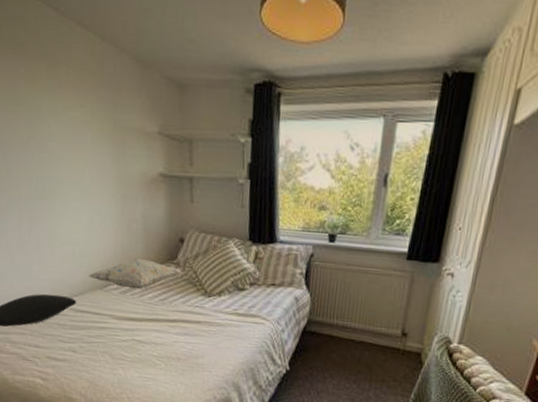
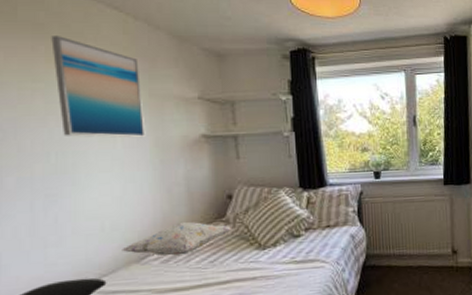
wall art: none [29,57,110,171] -> present [51,36,146,138]

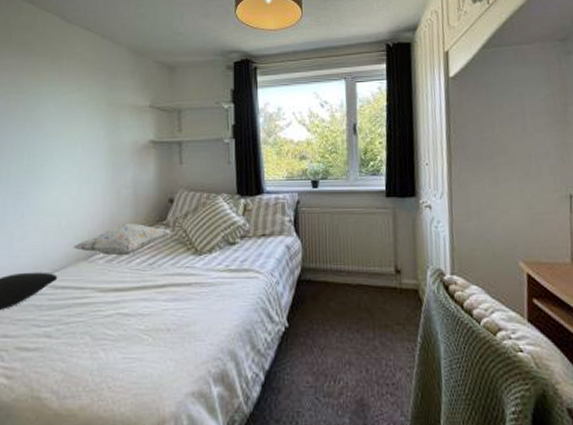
wall art: present [51,36,146,138] -> none [35,54,103,143]

